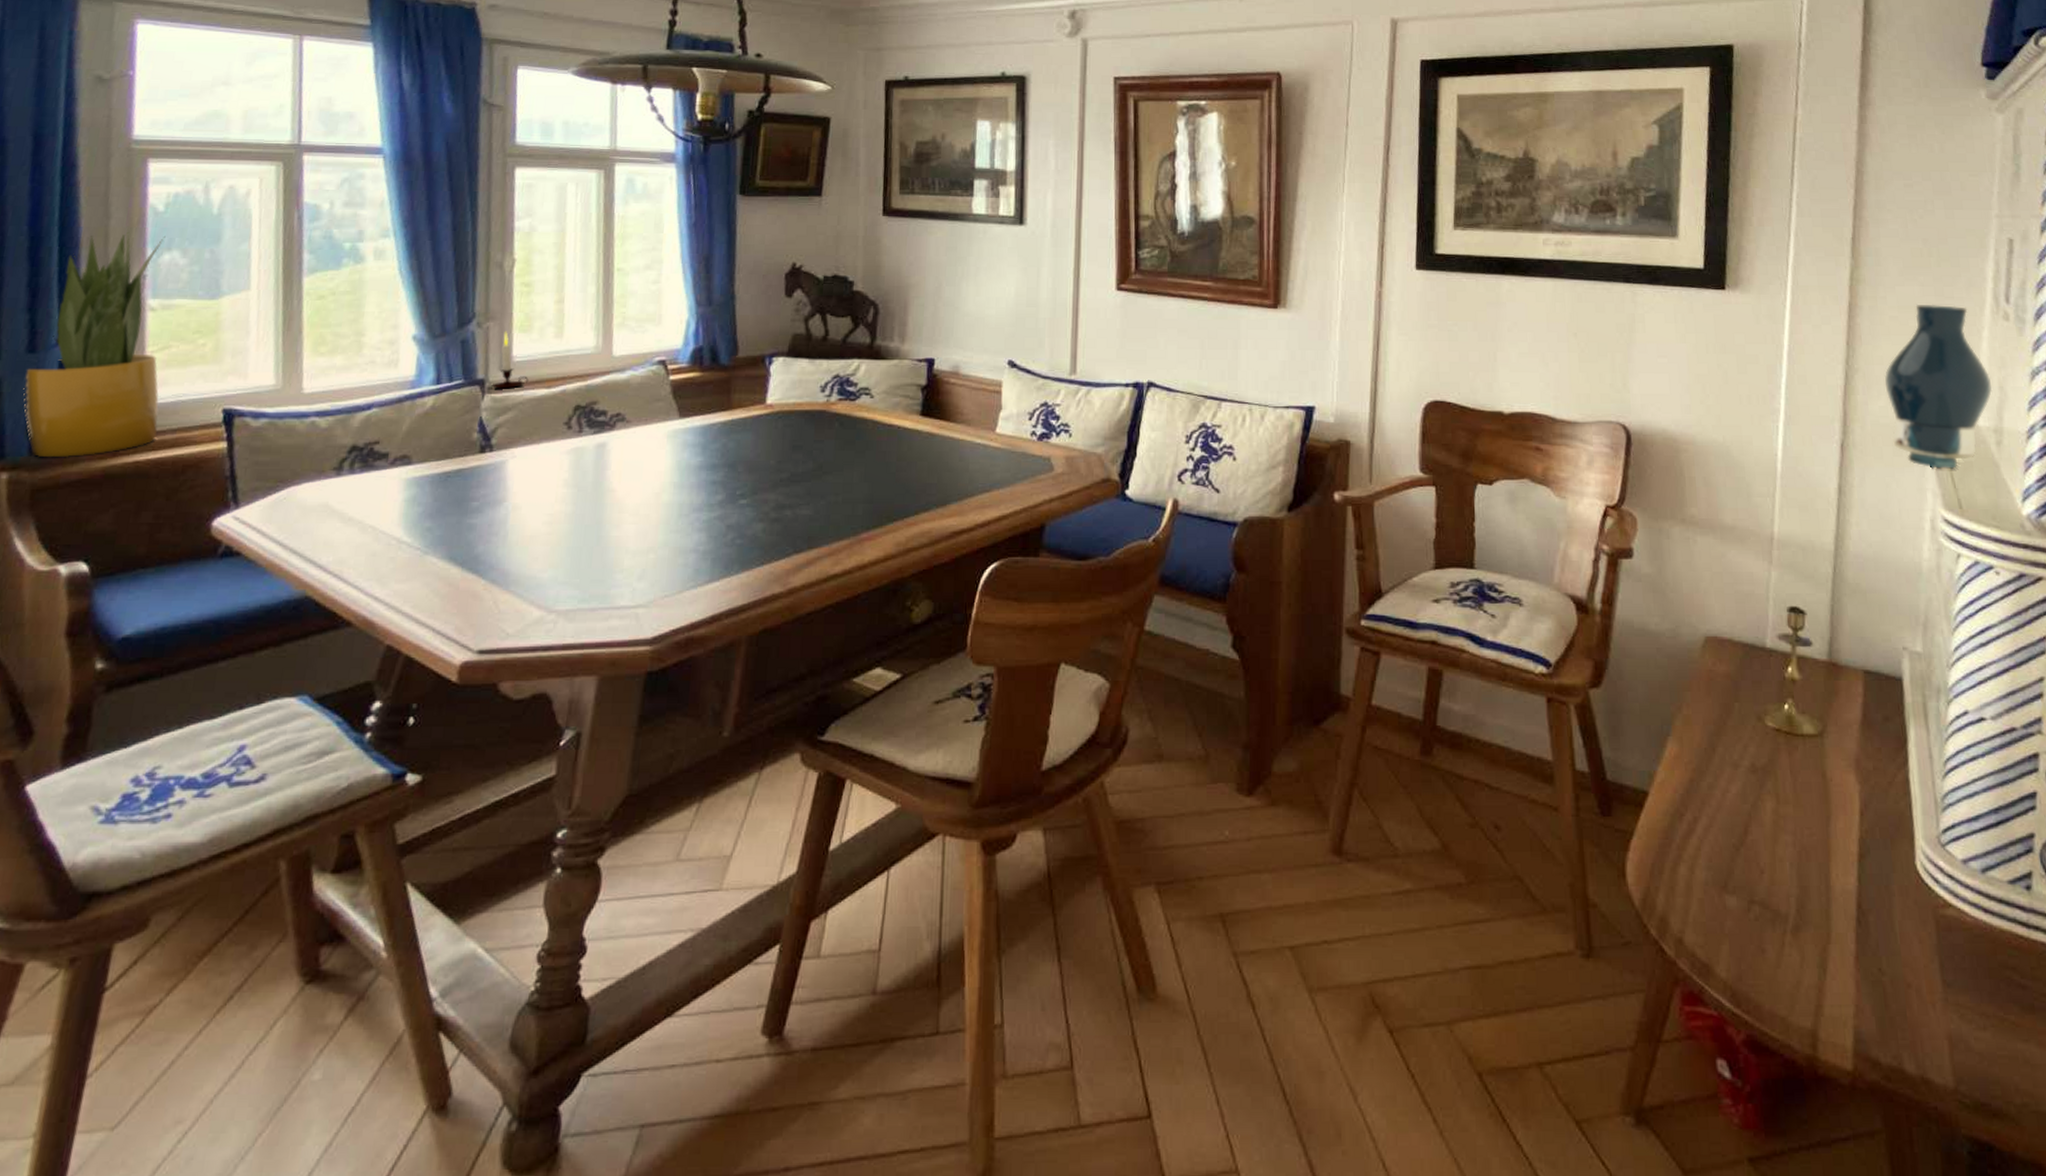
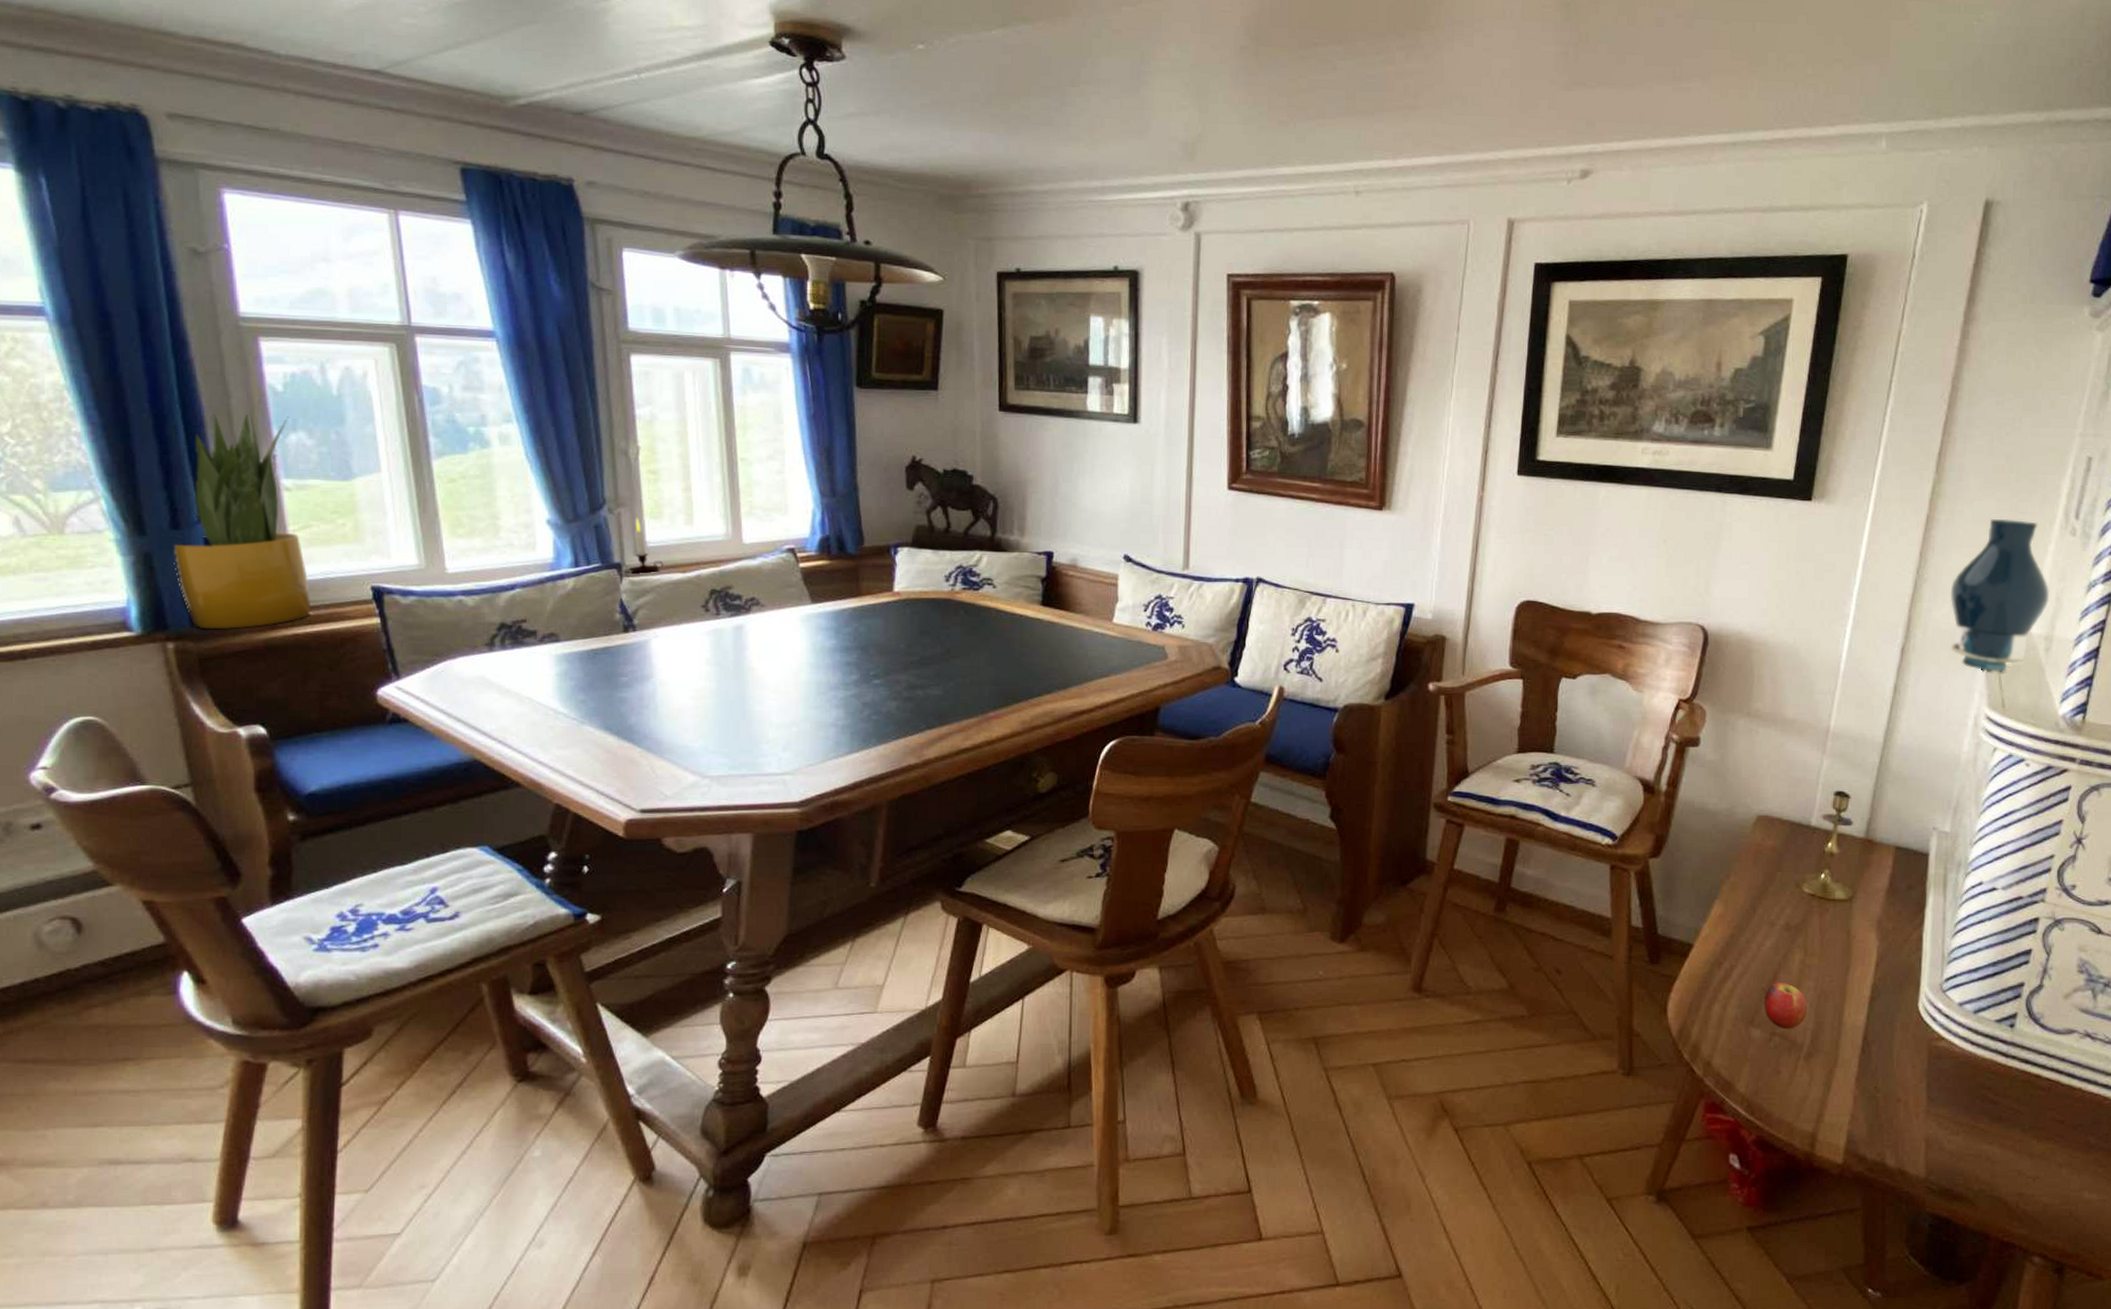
fruit: none [1736,836,1788,896] -> present [1764,982,1807,1029]

